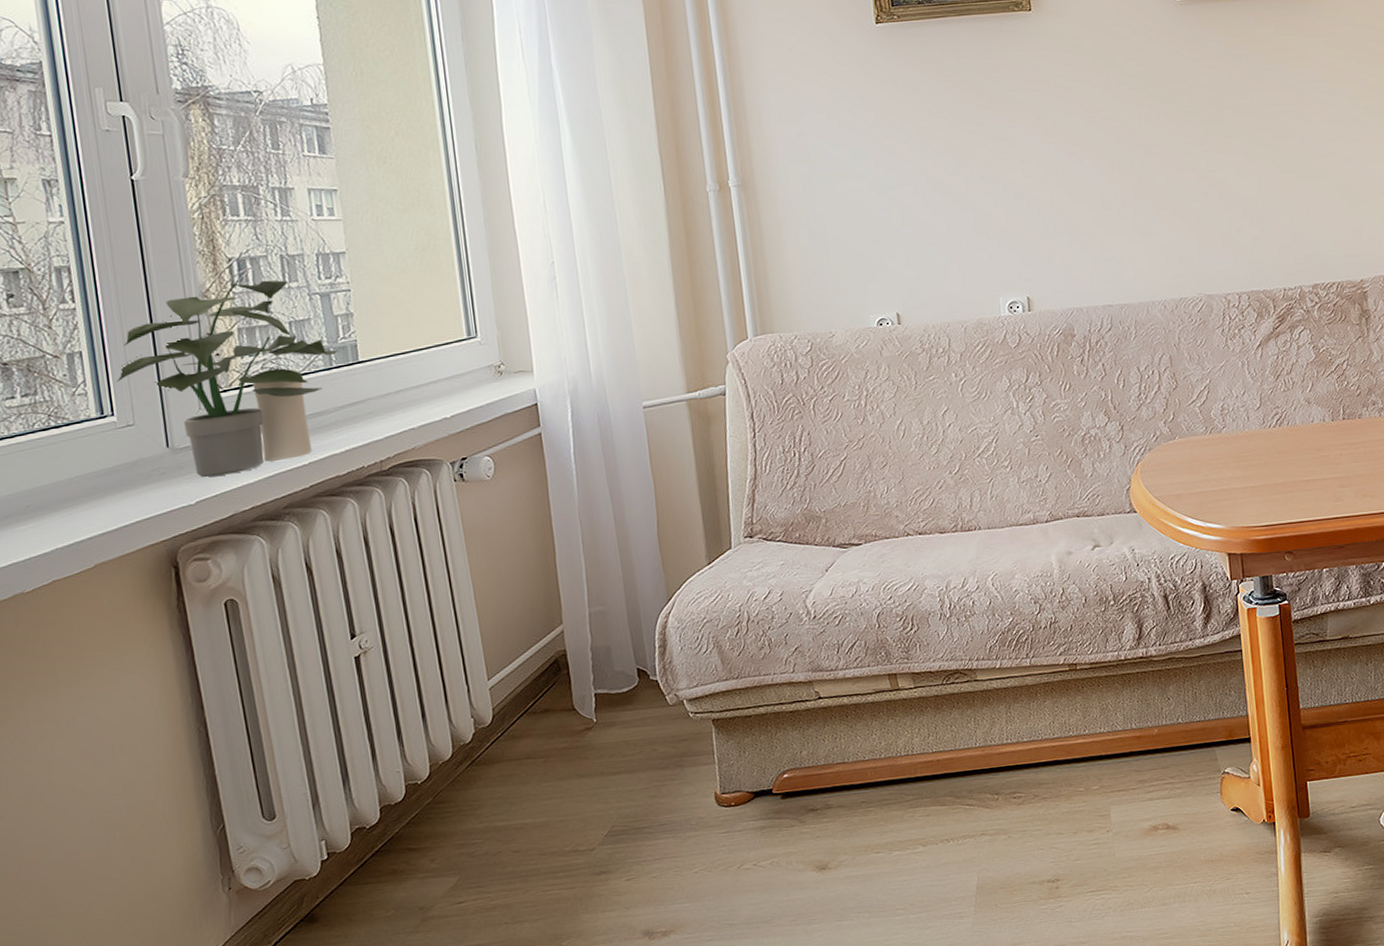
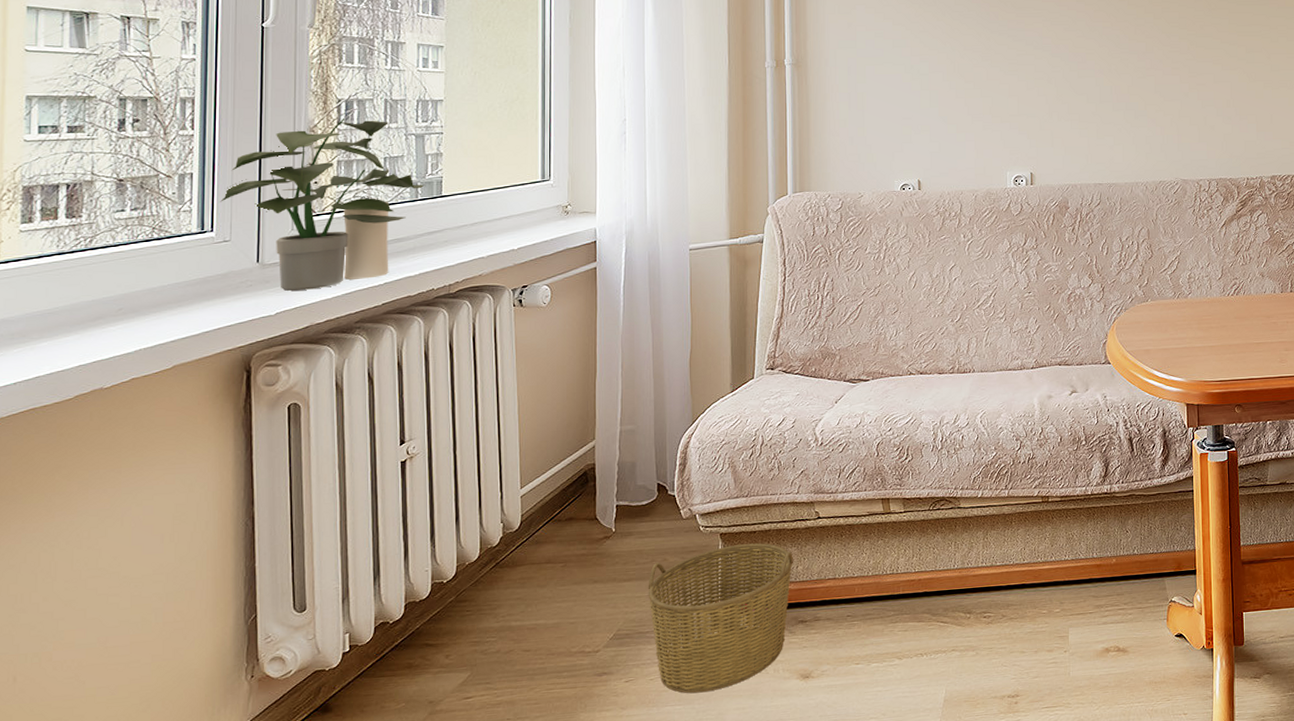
basket: none [639,728,796,890] -> present [648,543,793,694]

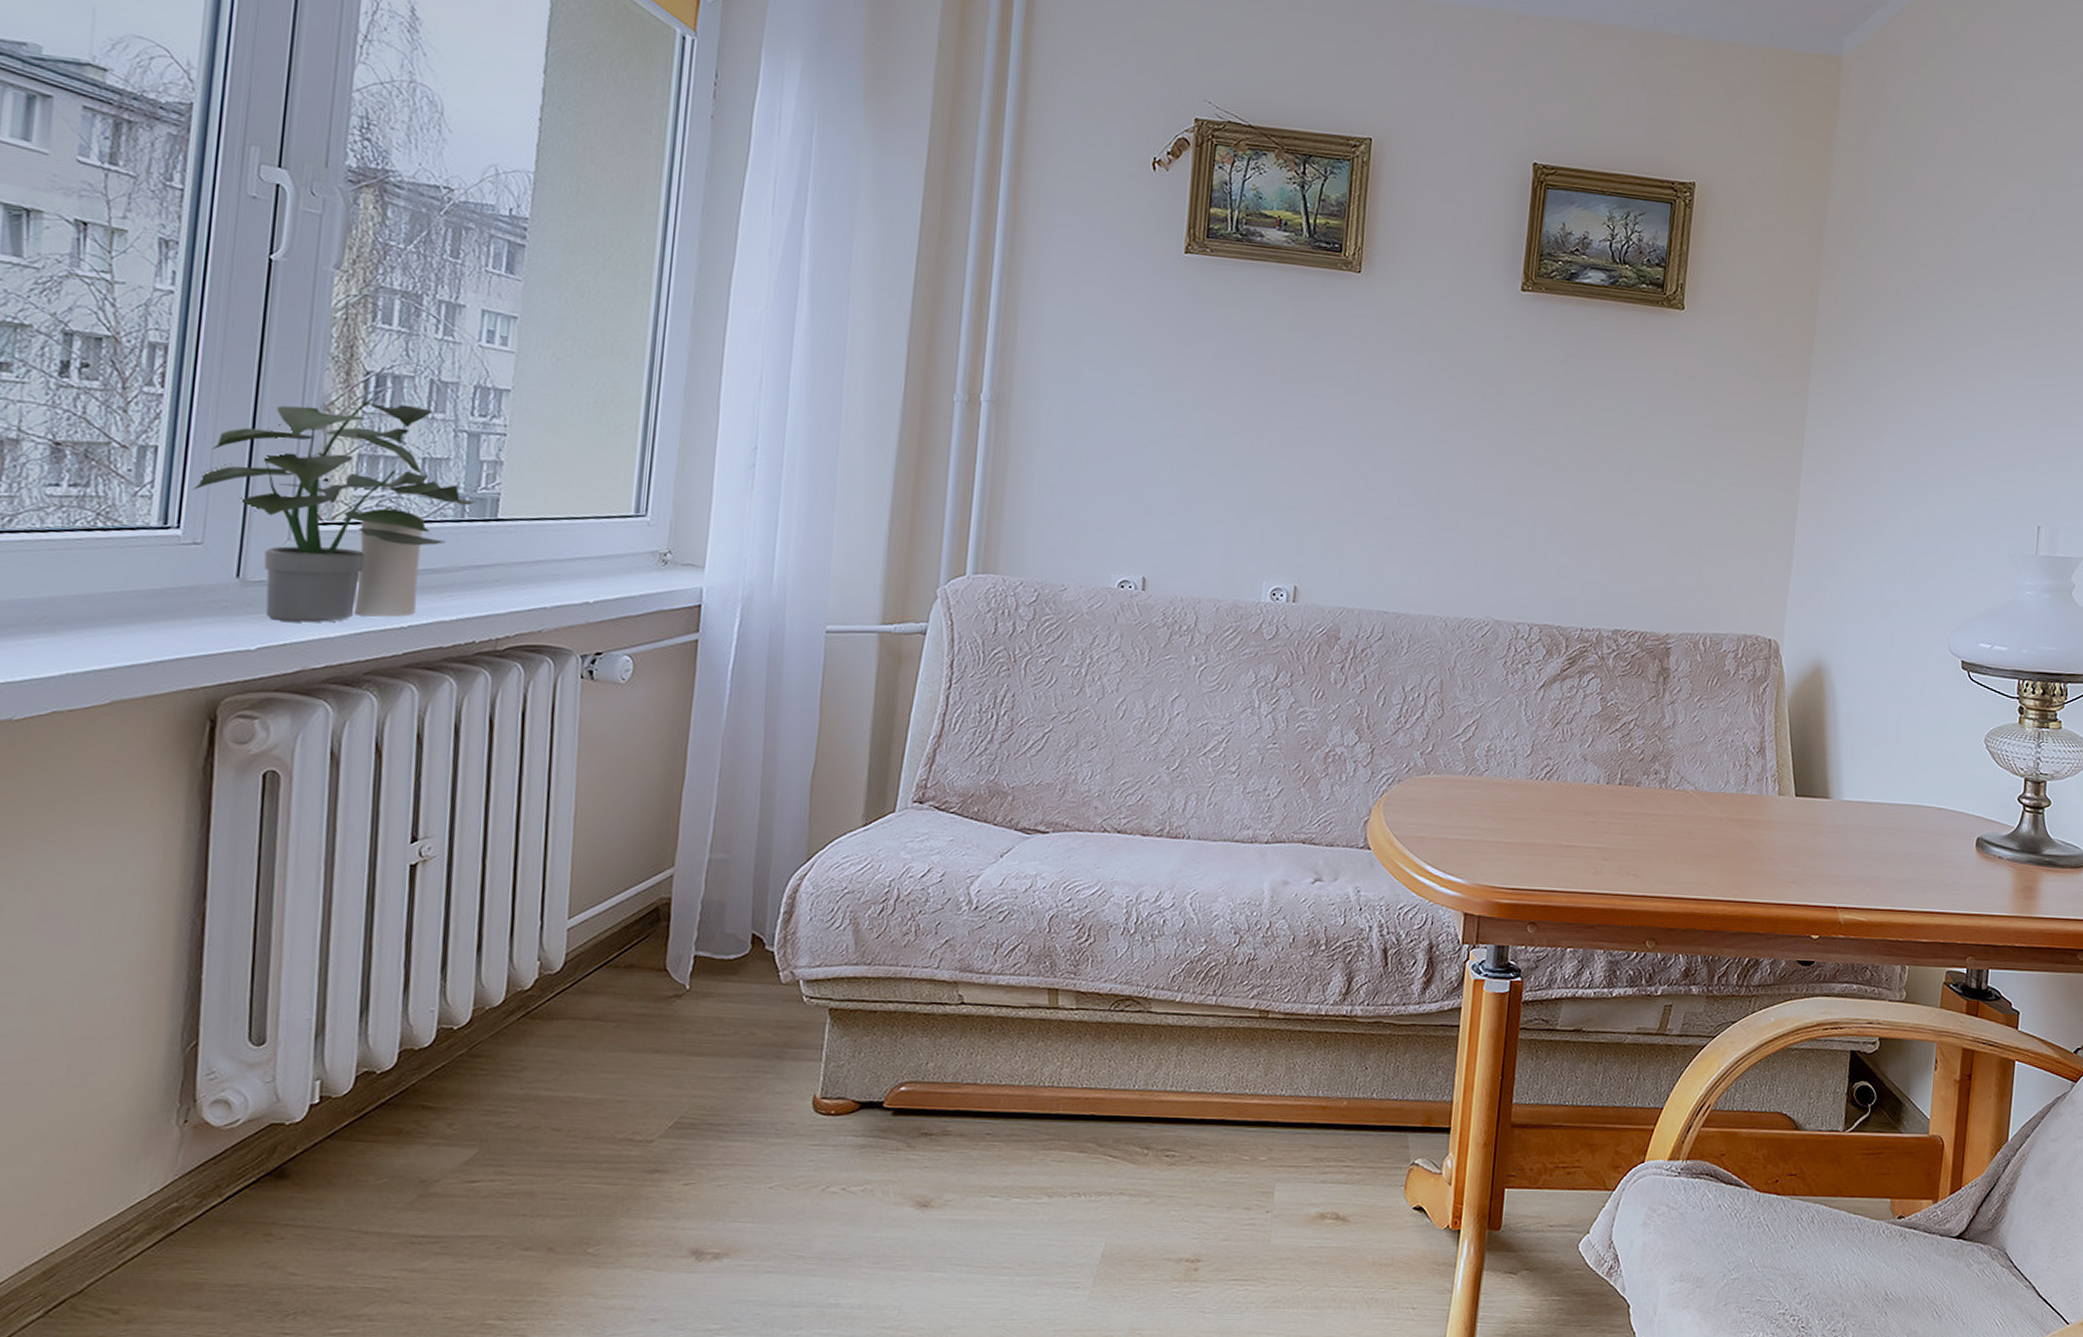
basket: present [648,543,793,694] -> none [725,1025,923,1210]

